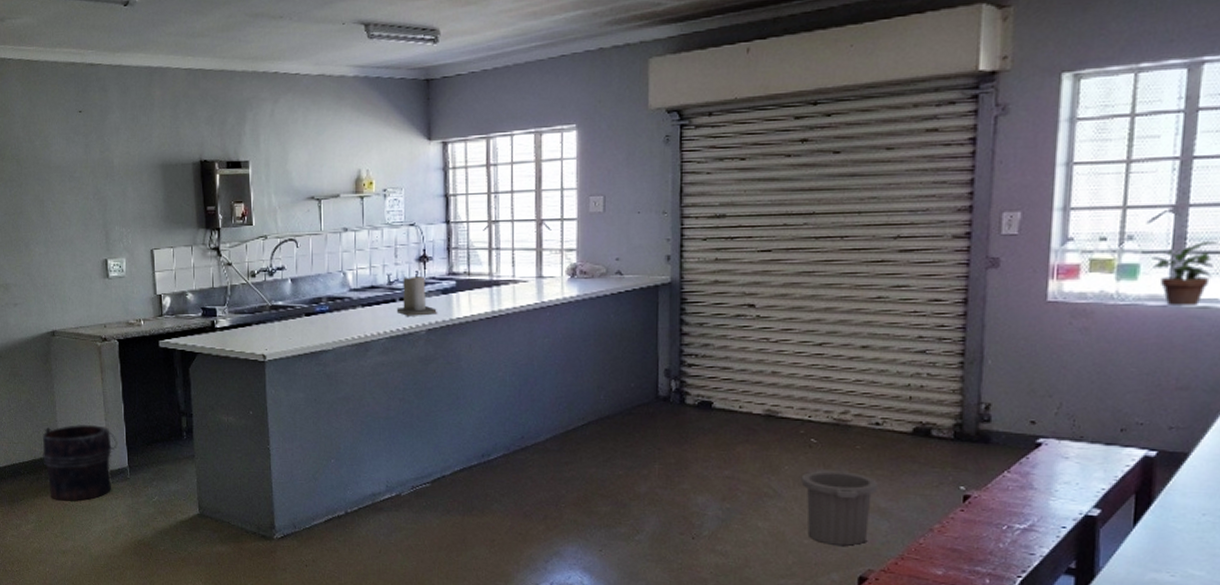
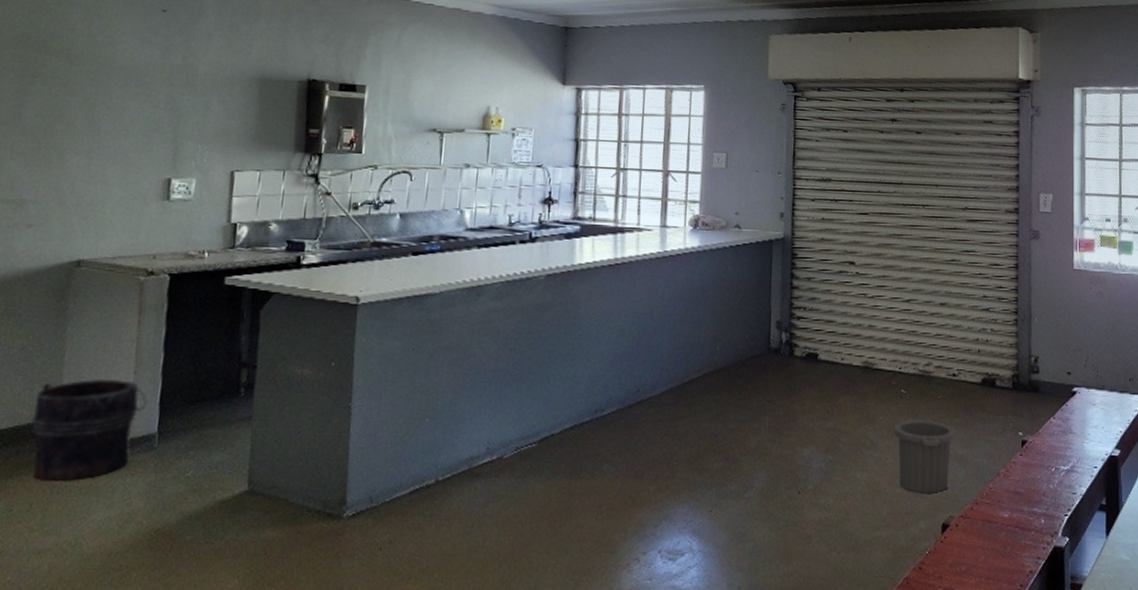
paper towel roll: present [396,277,438,318] -> none [515,219,560,262]

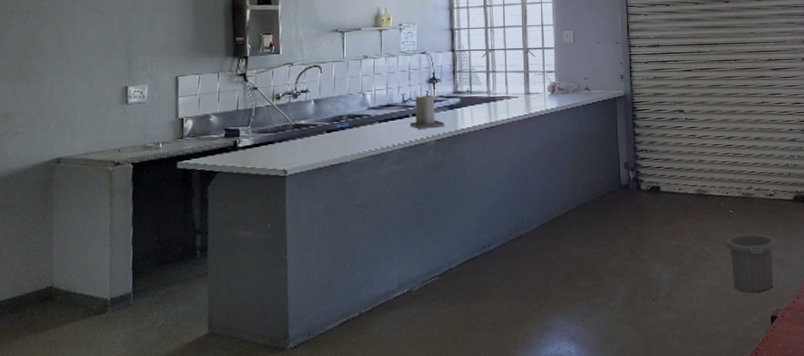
bucket: present [32,378,148,481] -> none [30,251,122,338]
paper towel roll: none [515,219,560,262] -> present [409,95,446,130]

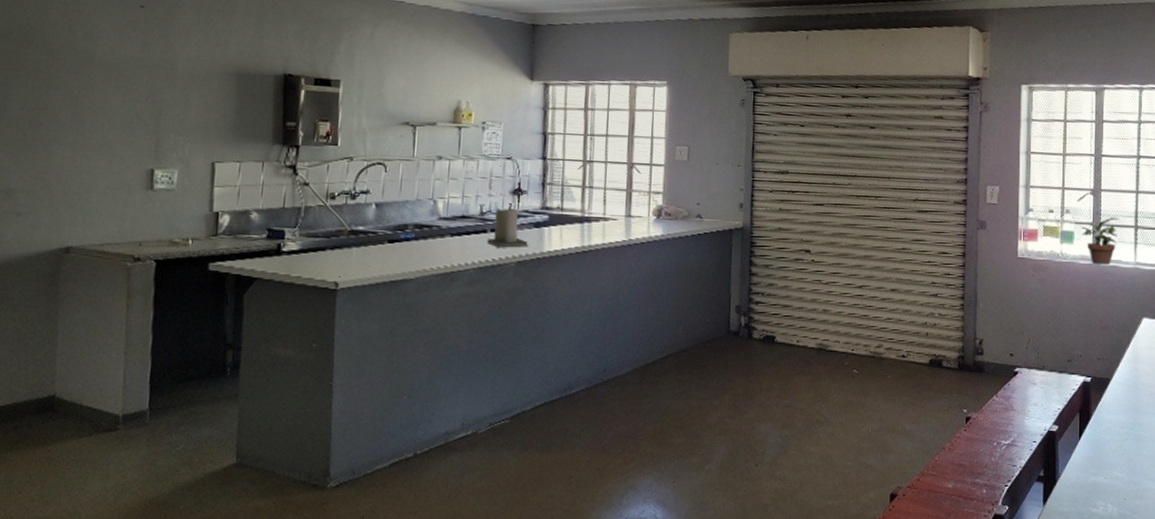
trash can: present [725,233,777,293] -> none [846,397,905,466]

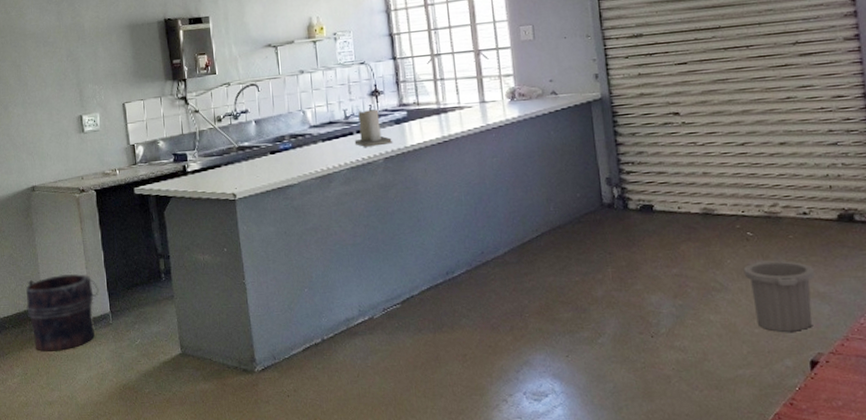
bucket: none [28,358,138,454] -> present [26,274,99,352]
trash can: none [846,397,905,466] -> present [743,260,816,332]

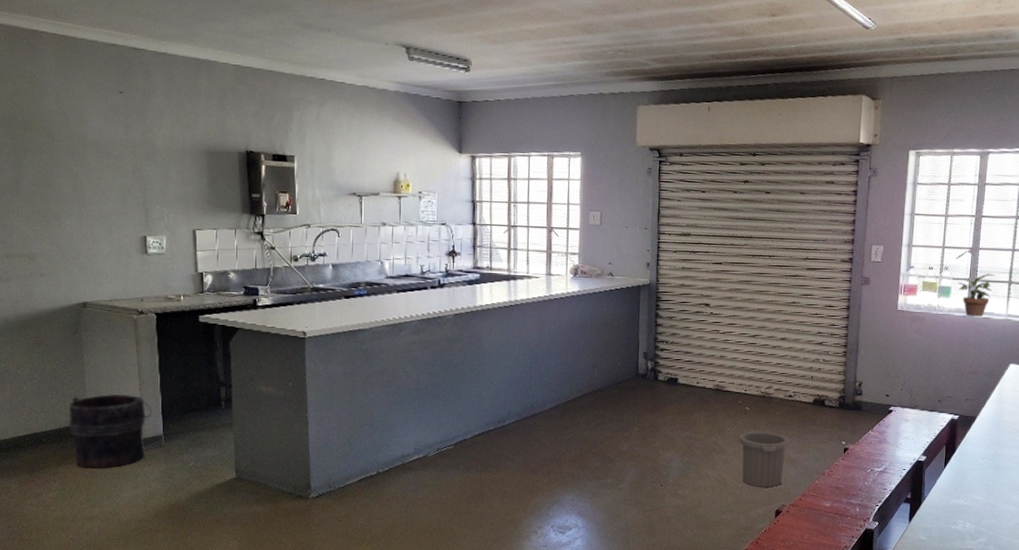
paper towel roll: present [354,109,393,148] -> none [428,268,464,303]

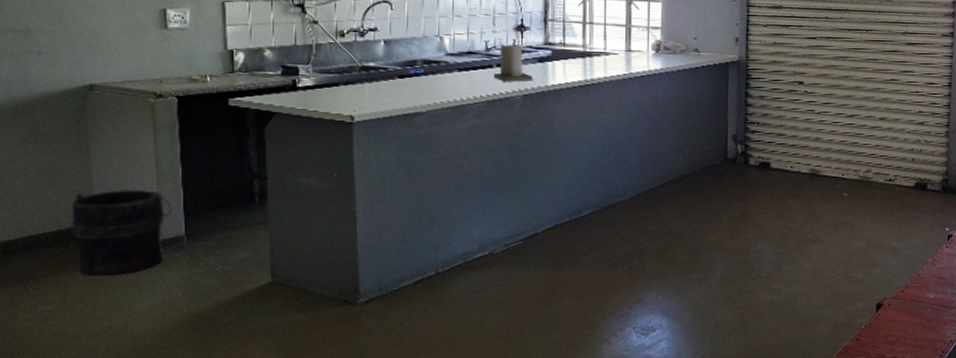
paper towel roll: none [428,268,464,303] -> present [493,44,534,83]
trash can: present [738,430,791,487] -> none [836,218,891,279]

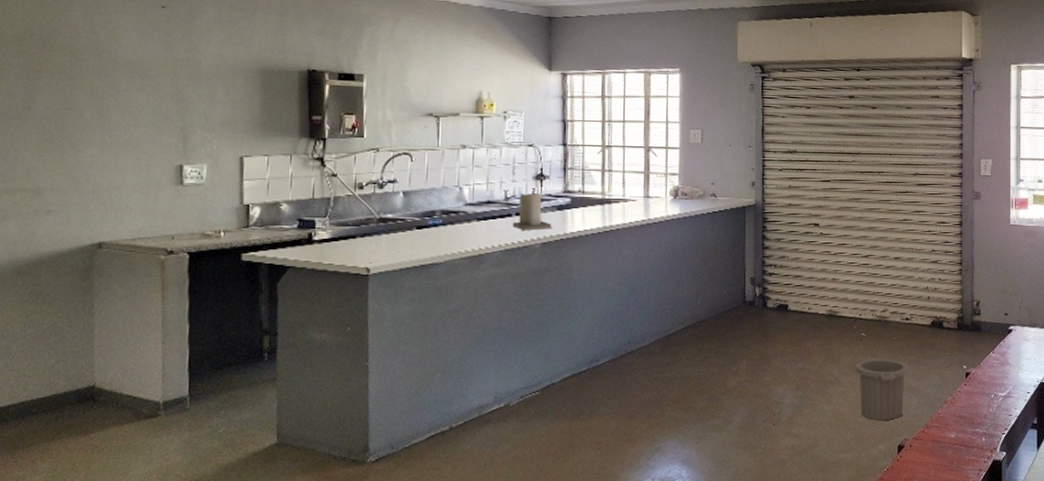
bucket: present [71,188,173,276] -> none [68,349,177,442]
trash can: none [836,218,891,279] -> present [855,358,910,421]

